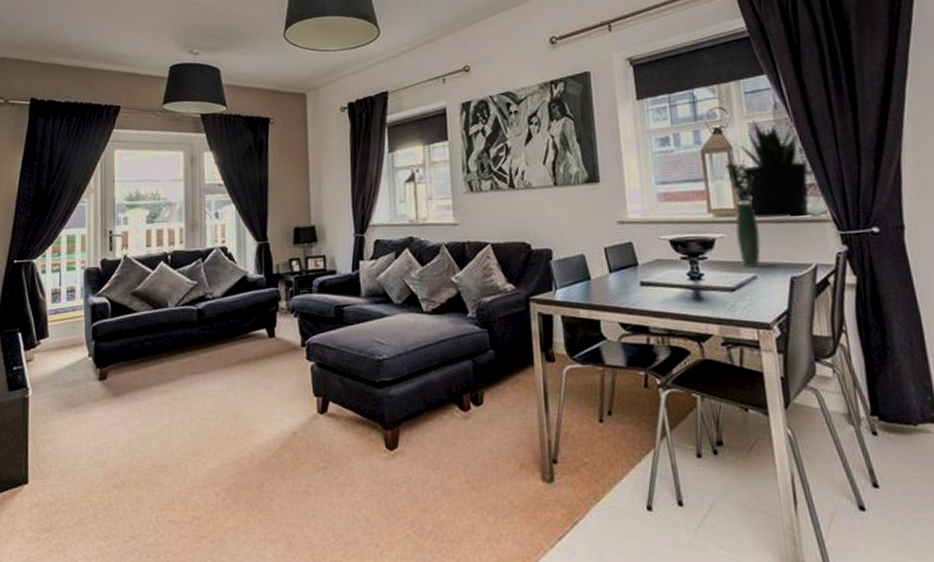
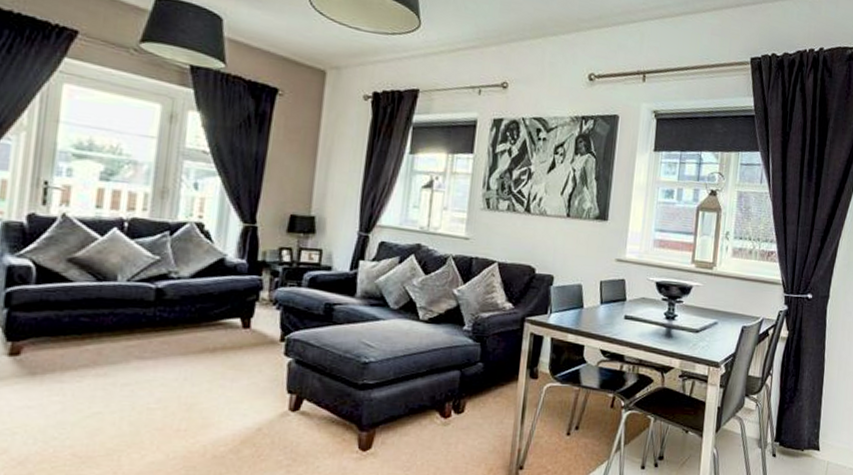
vase: present [724,160,762,268] -> none [708,221,734,315]
planter: present [739,119,809,219] -> none [726,189,774,278]

